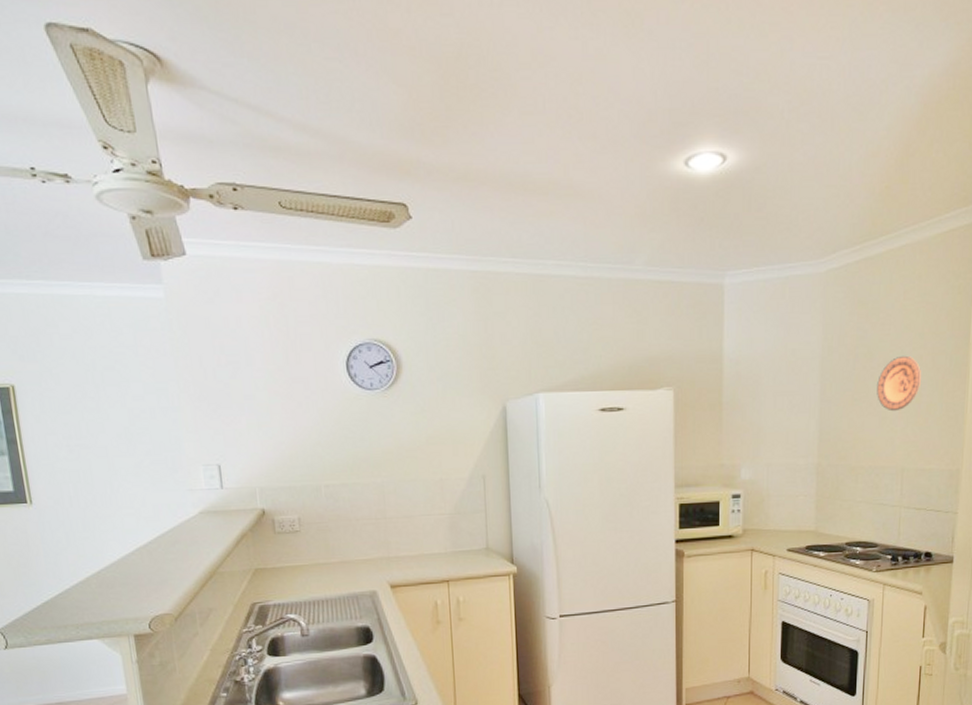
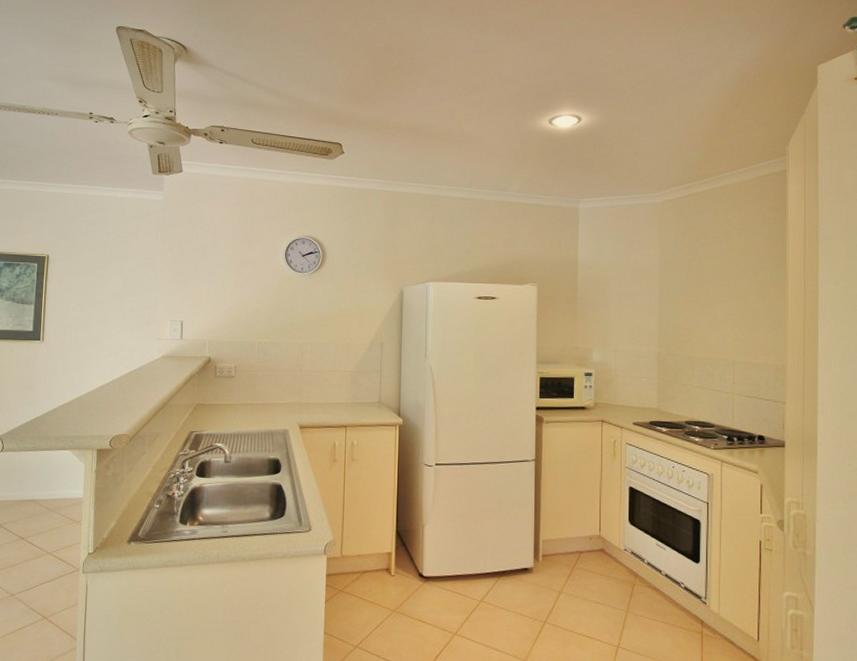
decorative plate: present [877,355,921,412] -> none [708,269,745,314]

